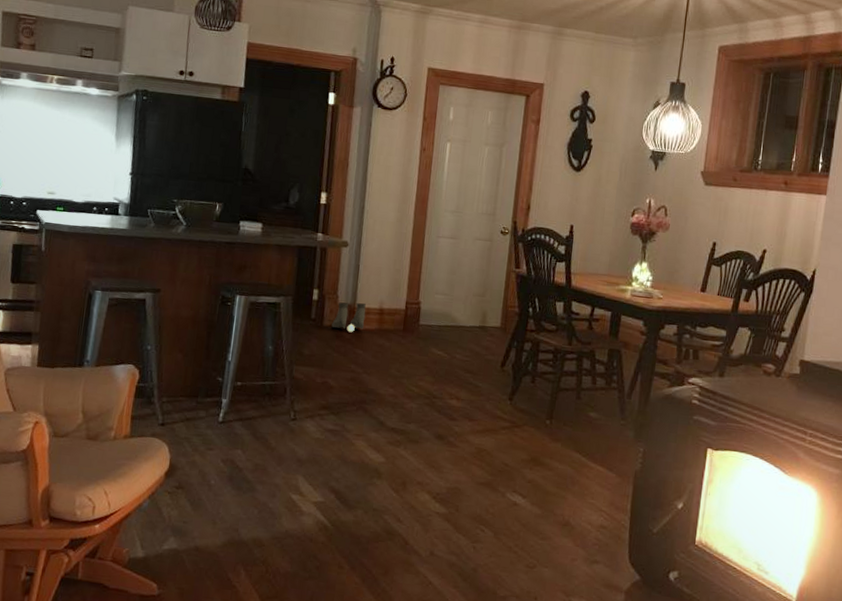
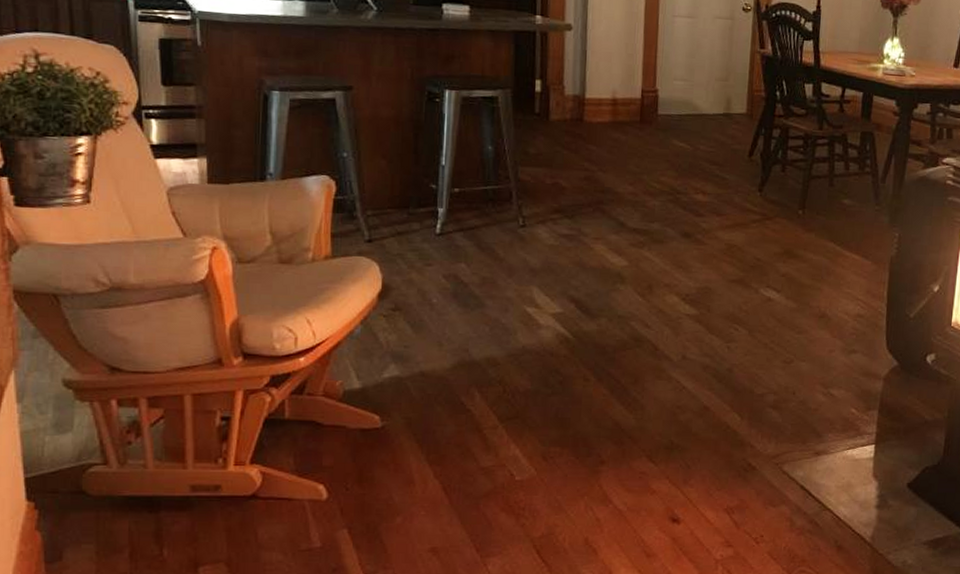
boots: present [332,302,366,333] -> none [559,93,597,127]

